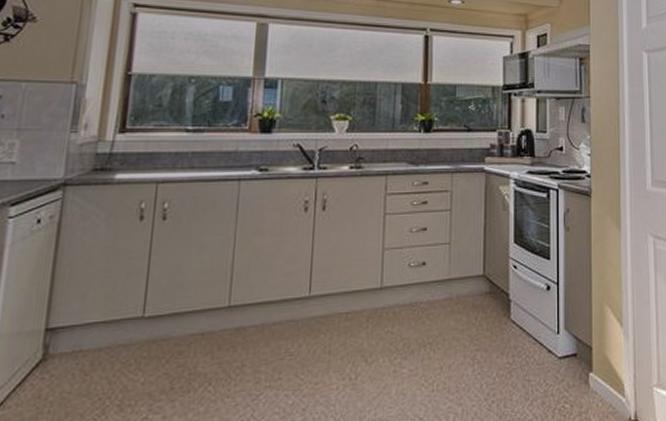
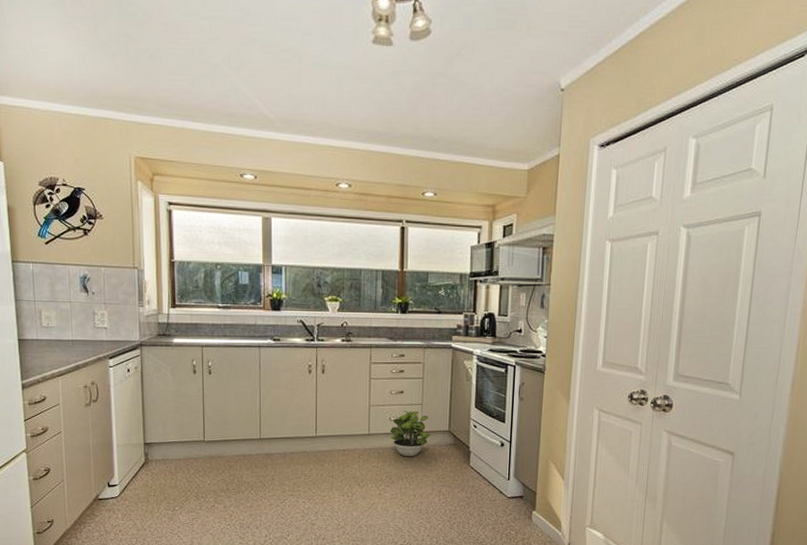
potted plant: none [408,252,462,315] -> present [390,410,431,457]

